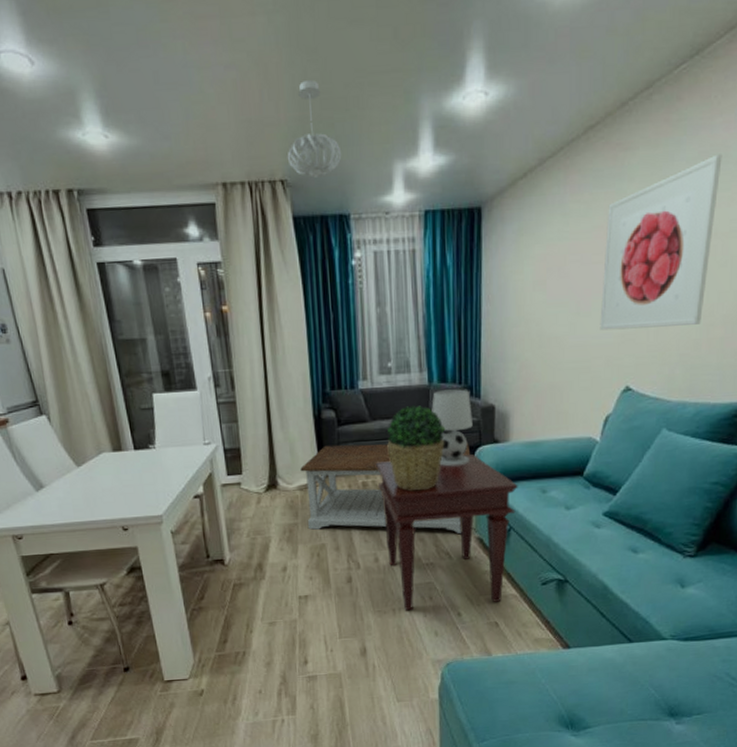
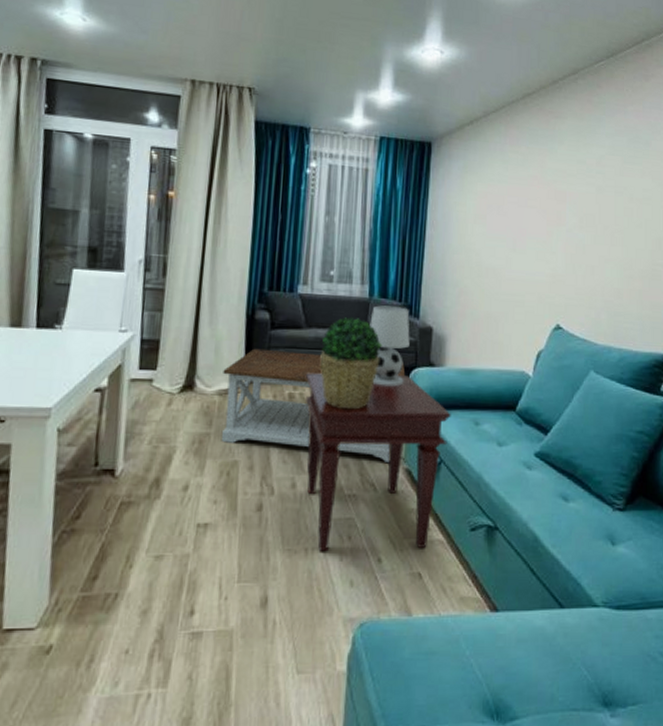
pendant light: present [287,79,342,178] -> none [257,11,310,91]
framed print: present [600,154,723,331] -> none [533,134,634,275]

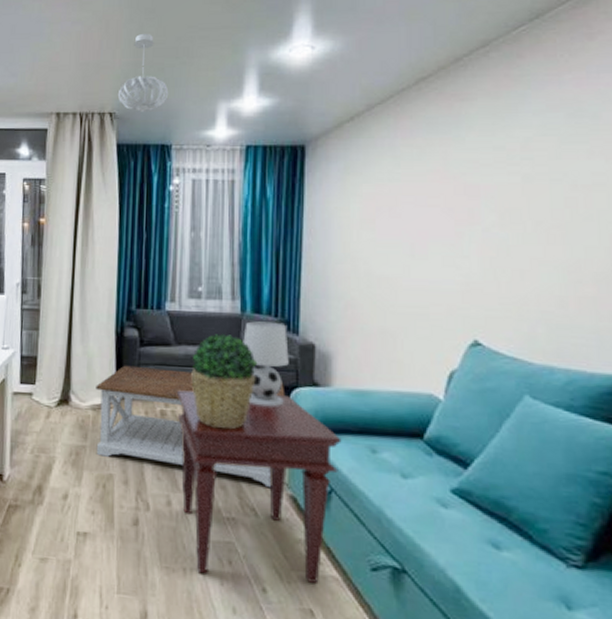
pendant light: none [257,11,310,91] -> present [117,33,169,112]

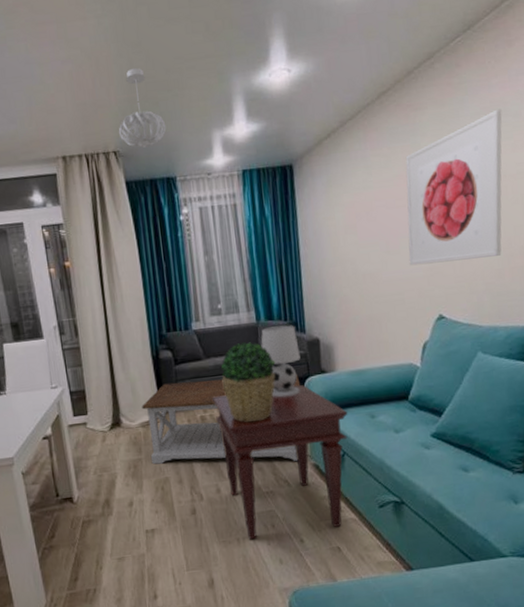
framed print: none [439,108,576,280] -> present [405,109,502,266]

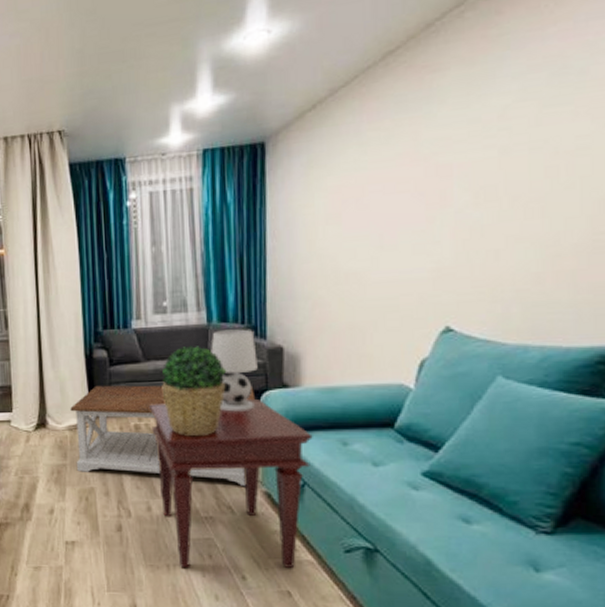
pendant light: present [118,67,166,148] -> none [64,37,118,126]
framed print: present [405,109,502,266] -> none [409,65,560,265]

